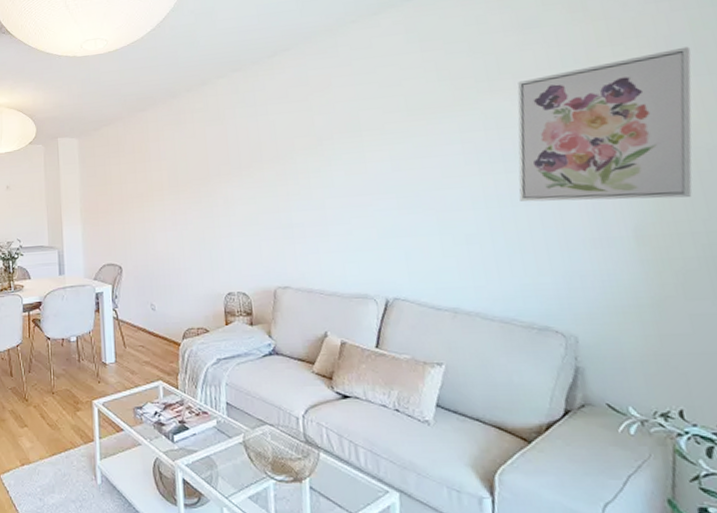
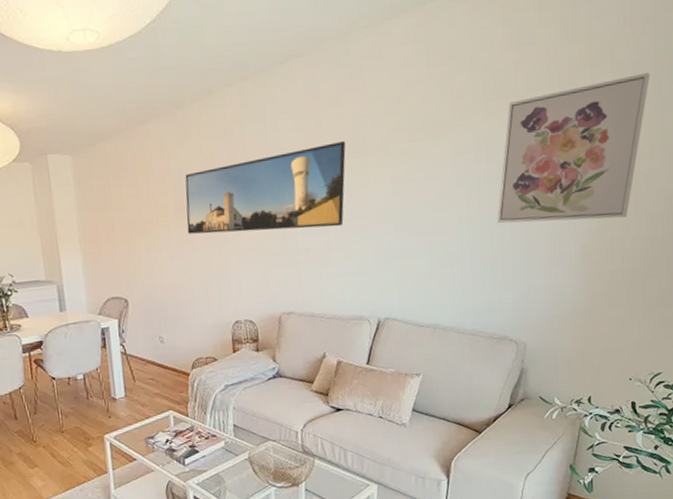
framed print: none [179,121,340,208] -> present [185,140,346,234]

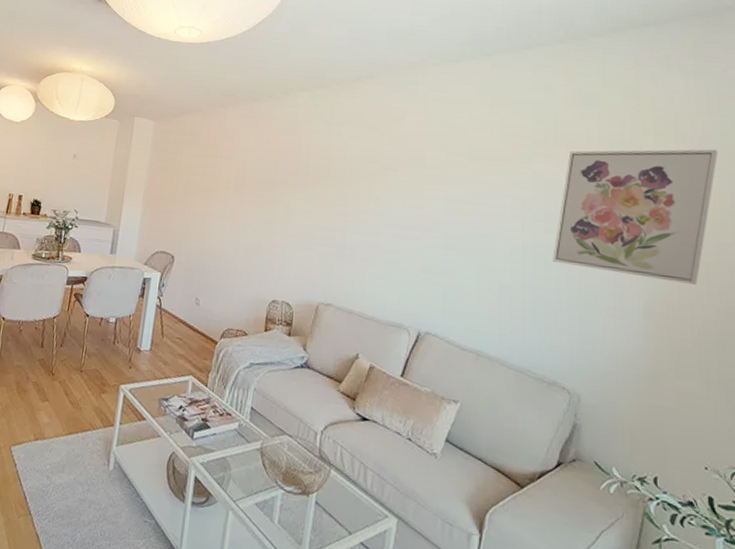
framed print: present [185,140,346,234] -> none [243,154,405,232]

